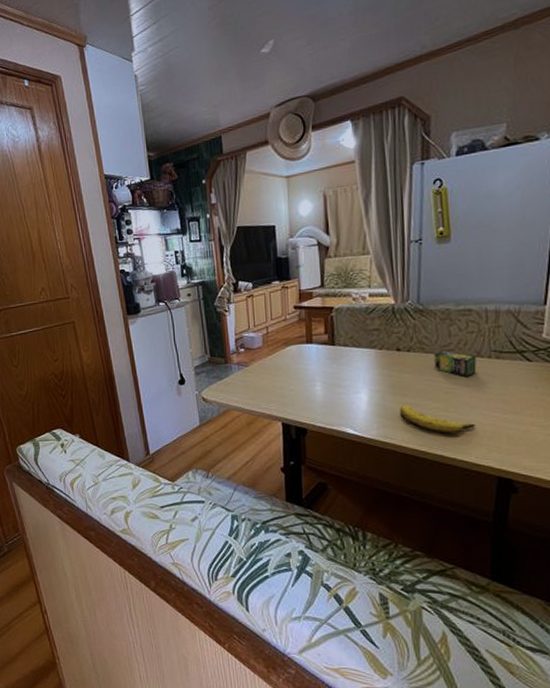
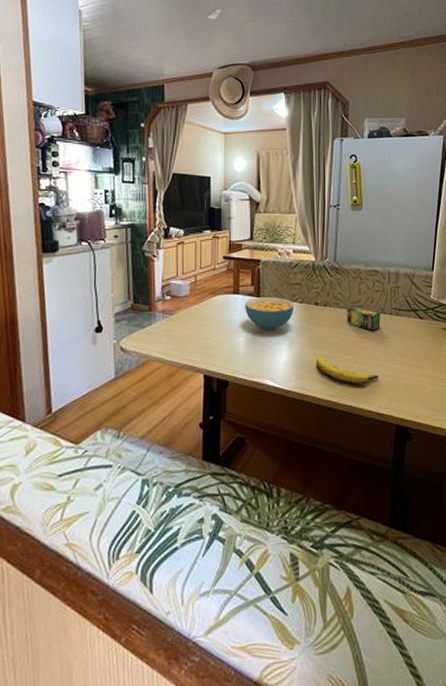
cereal bowl: none [319,344,373,379] -> present [245,297,295,331]

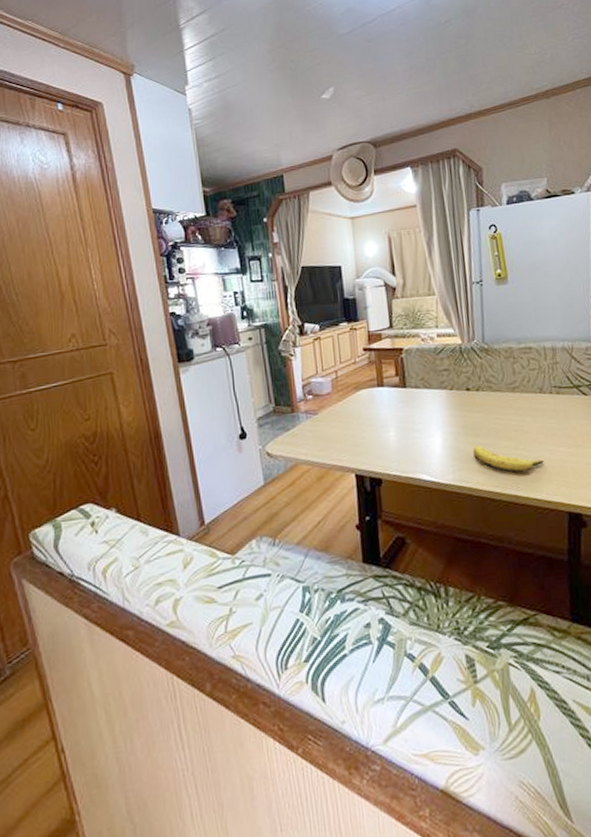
cereal bowl: present [245,297,295,331] -> none [391,386,444,423]
tea box: present [346,306,381,332] -> none [501,388,541,414]

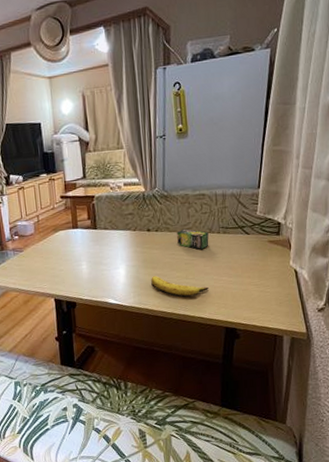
tea box: none [501,388,541,414] -> present [176,228,209,250]

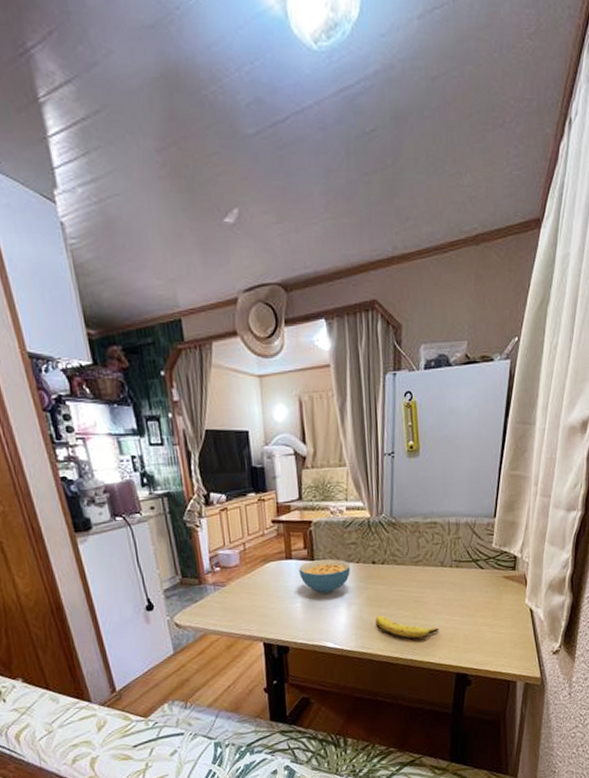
cereal bowl: none [84,227,129,258] -> present [299,559,351,594]
tea box: present [176,228,209,250] -> none [404,561,441,586]

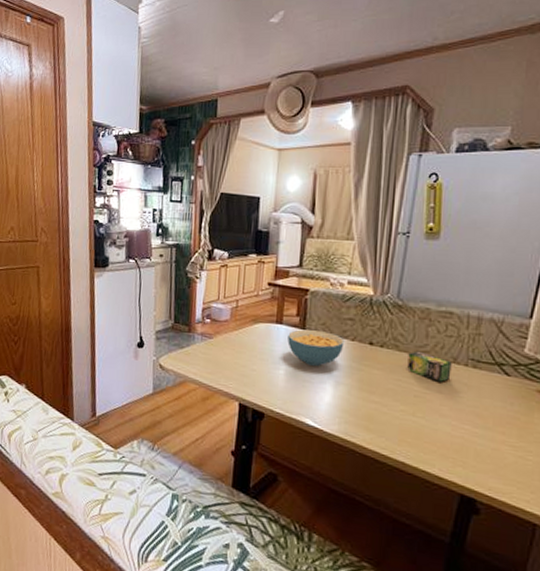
banana: present [375,615,440,640] -> none [365,402,444,441]
tea box: none [404,561,441,586] -> present [406,351,452,383]

